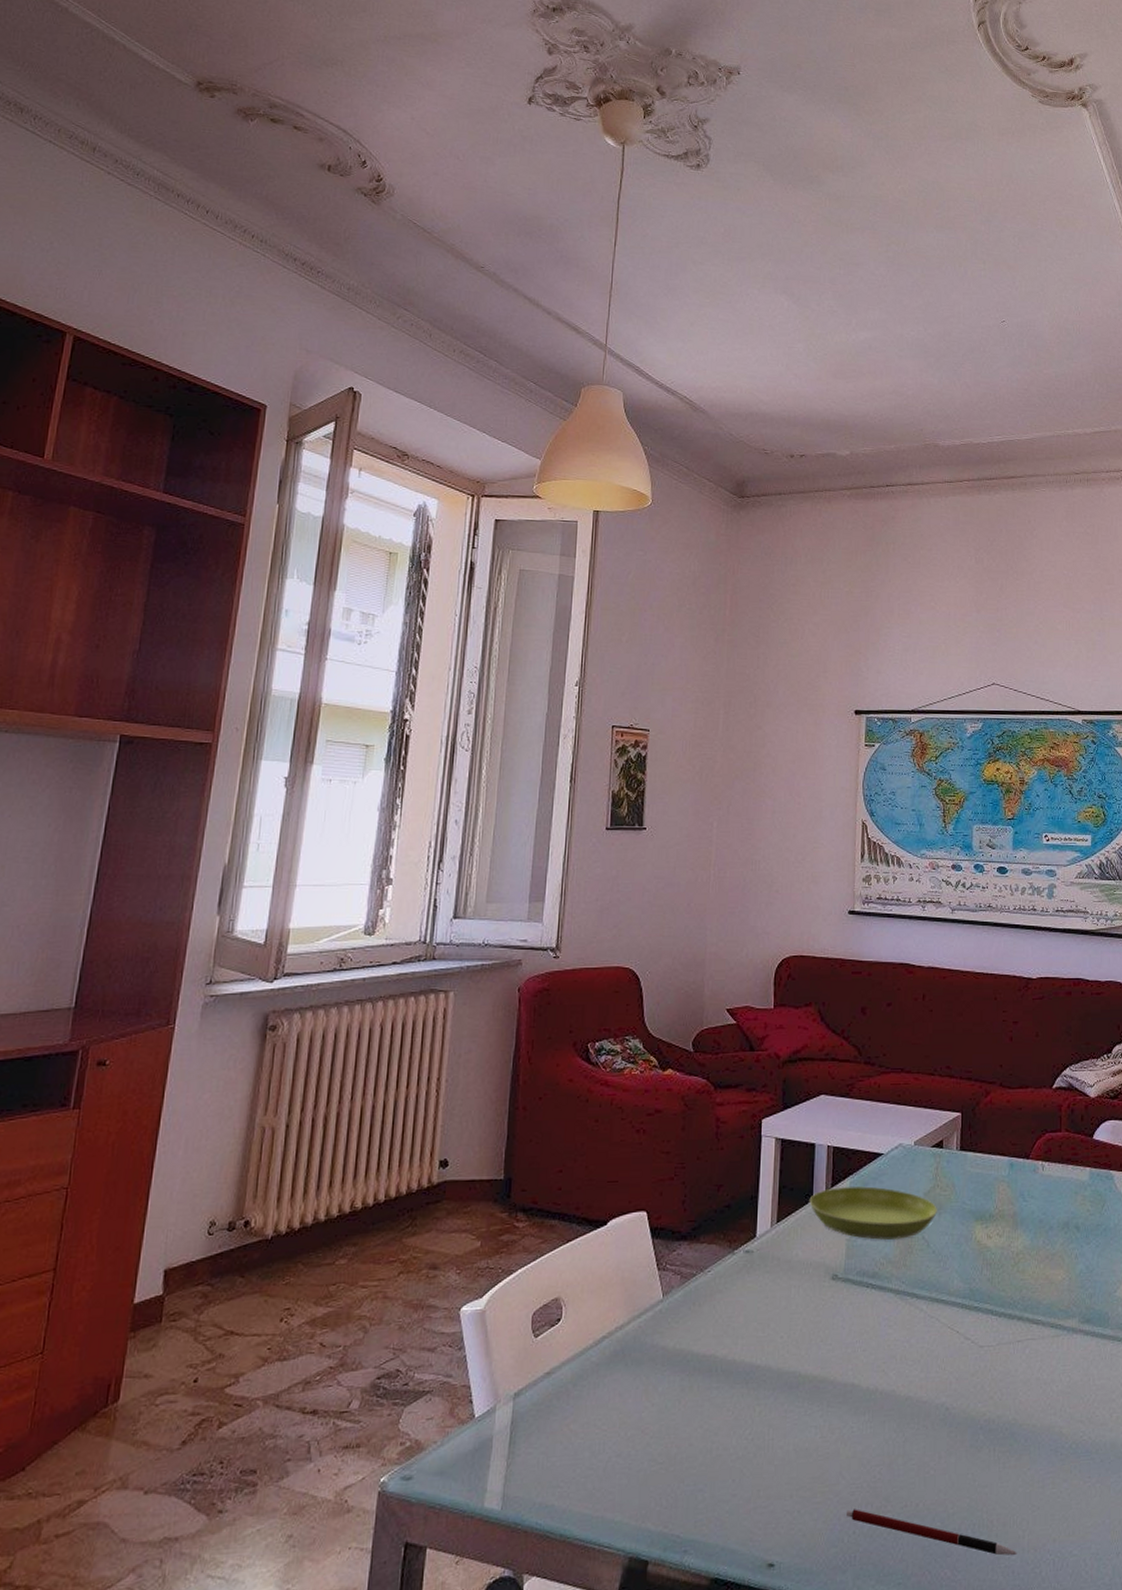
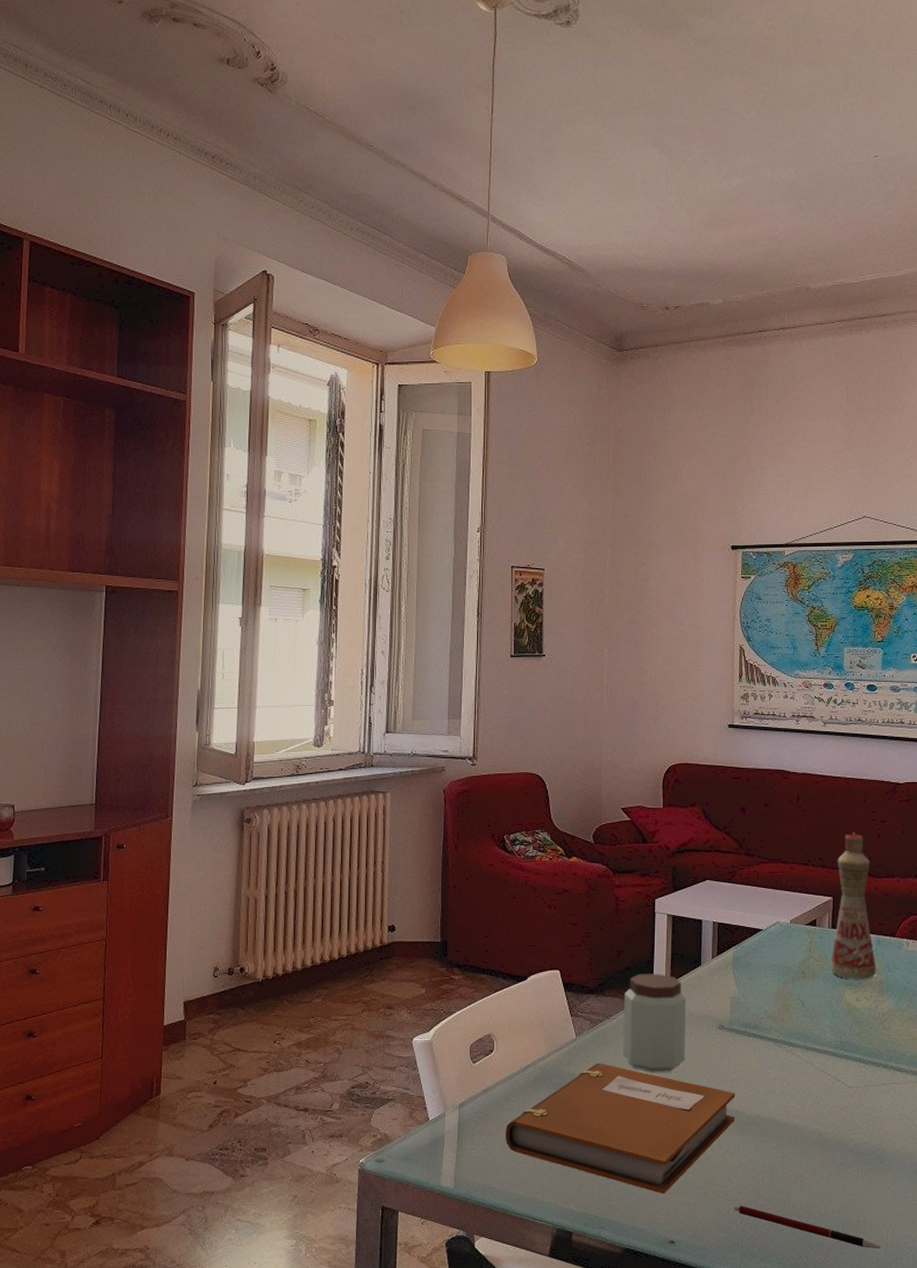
notebook: none [569,1329,850,1500] -> present [505,1063,736,1194]
peanut butter: none [718,1212,794,1339] -> present [623,973,686,1072]
saucer: present [809,1186,937,1240] -> none [698,956,811,999]
bottle: none [958,1035,1010,1212] -> present [830,832,877,980]

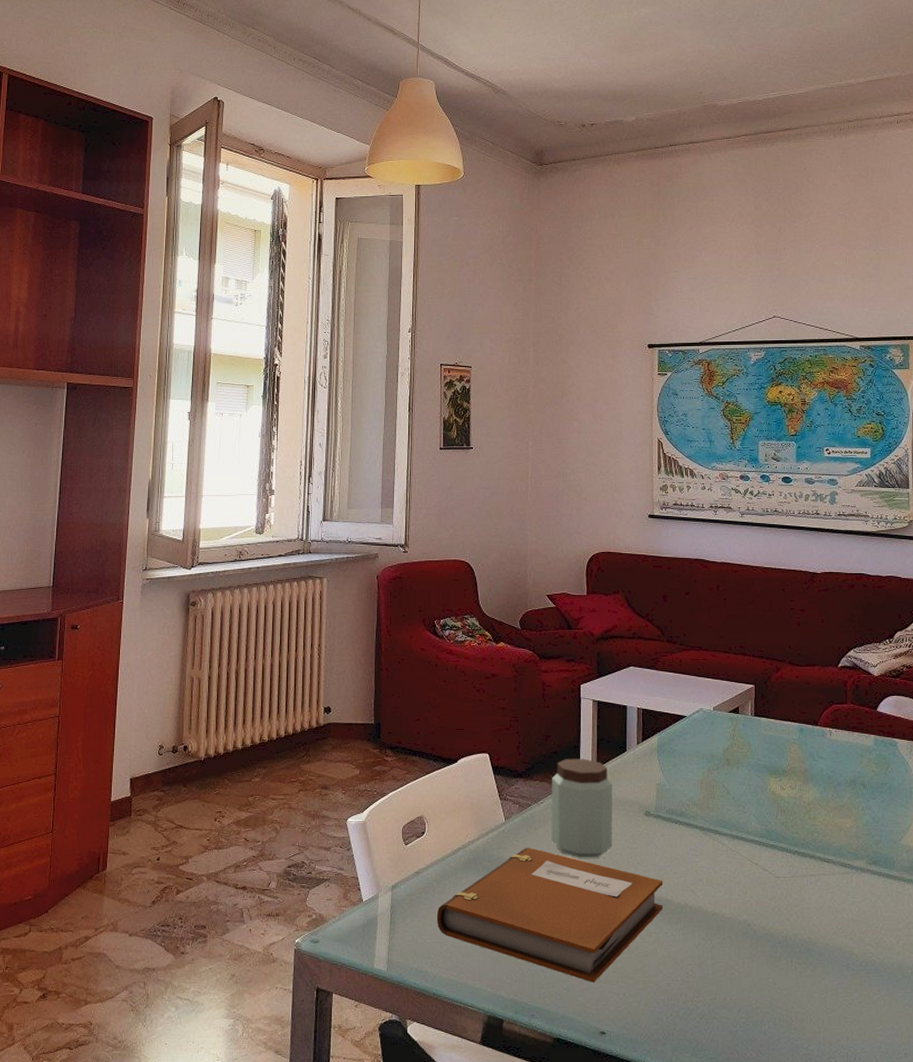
pen: present [733,1205,881,1249] -> none [663,996,814,1047]
bottle: present [830,832,877,980] -> none [753,621,801,768]

